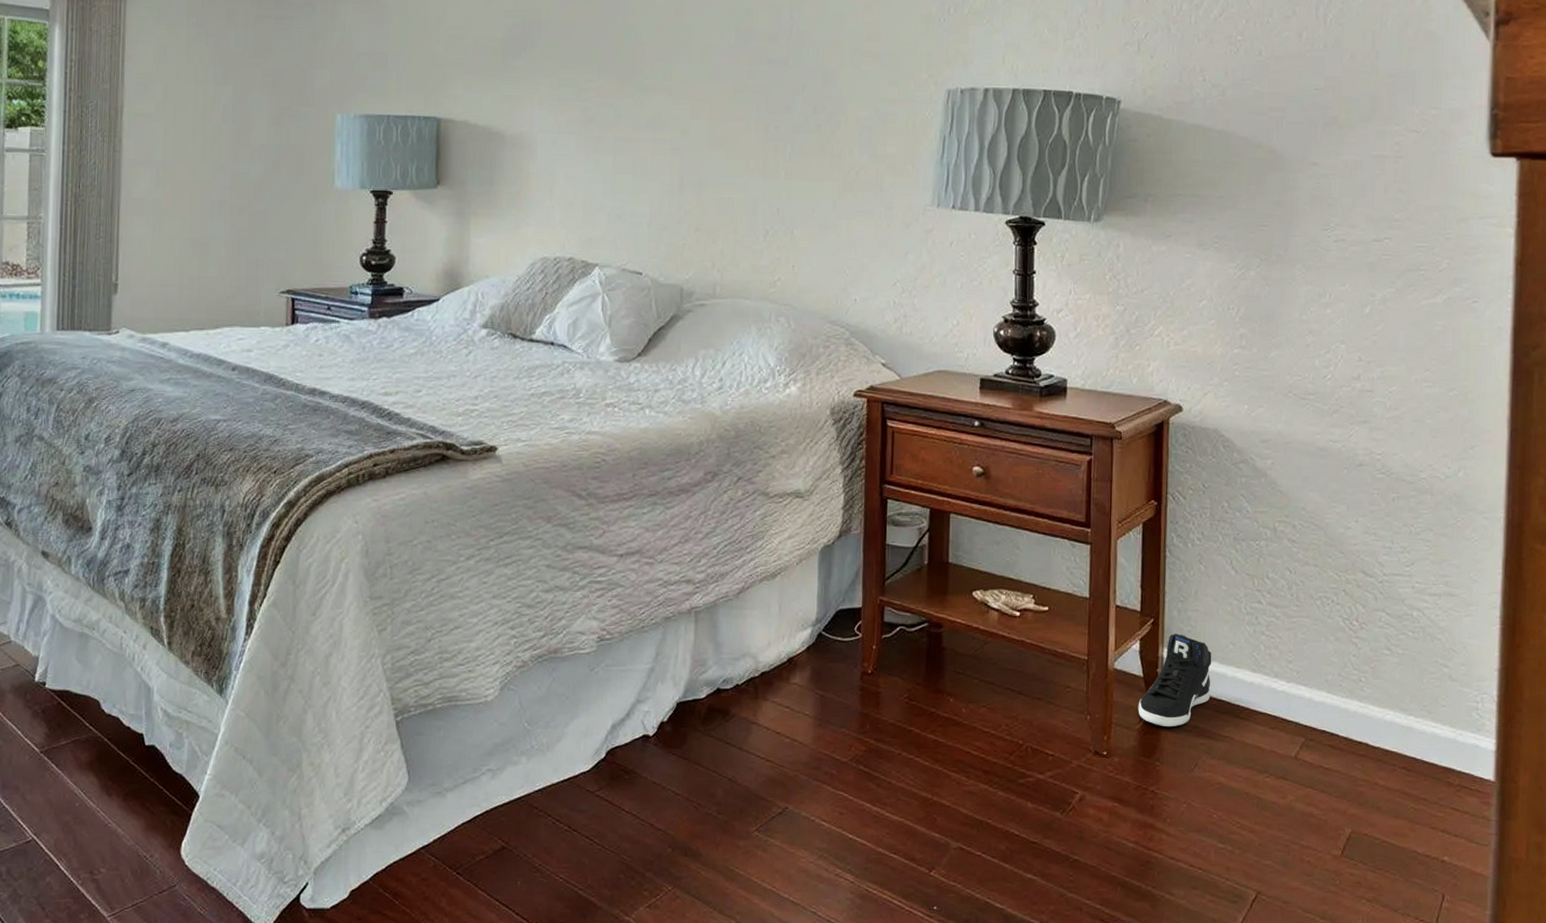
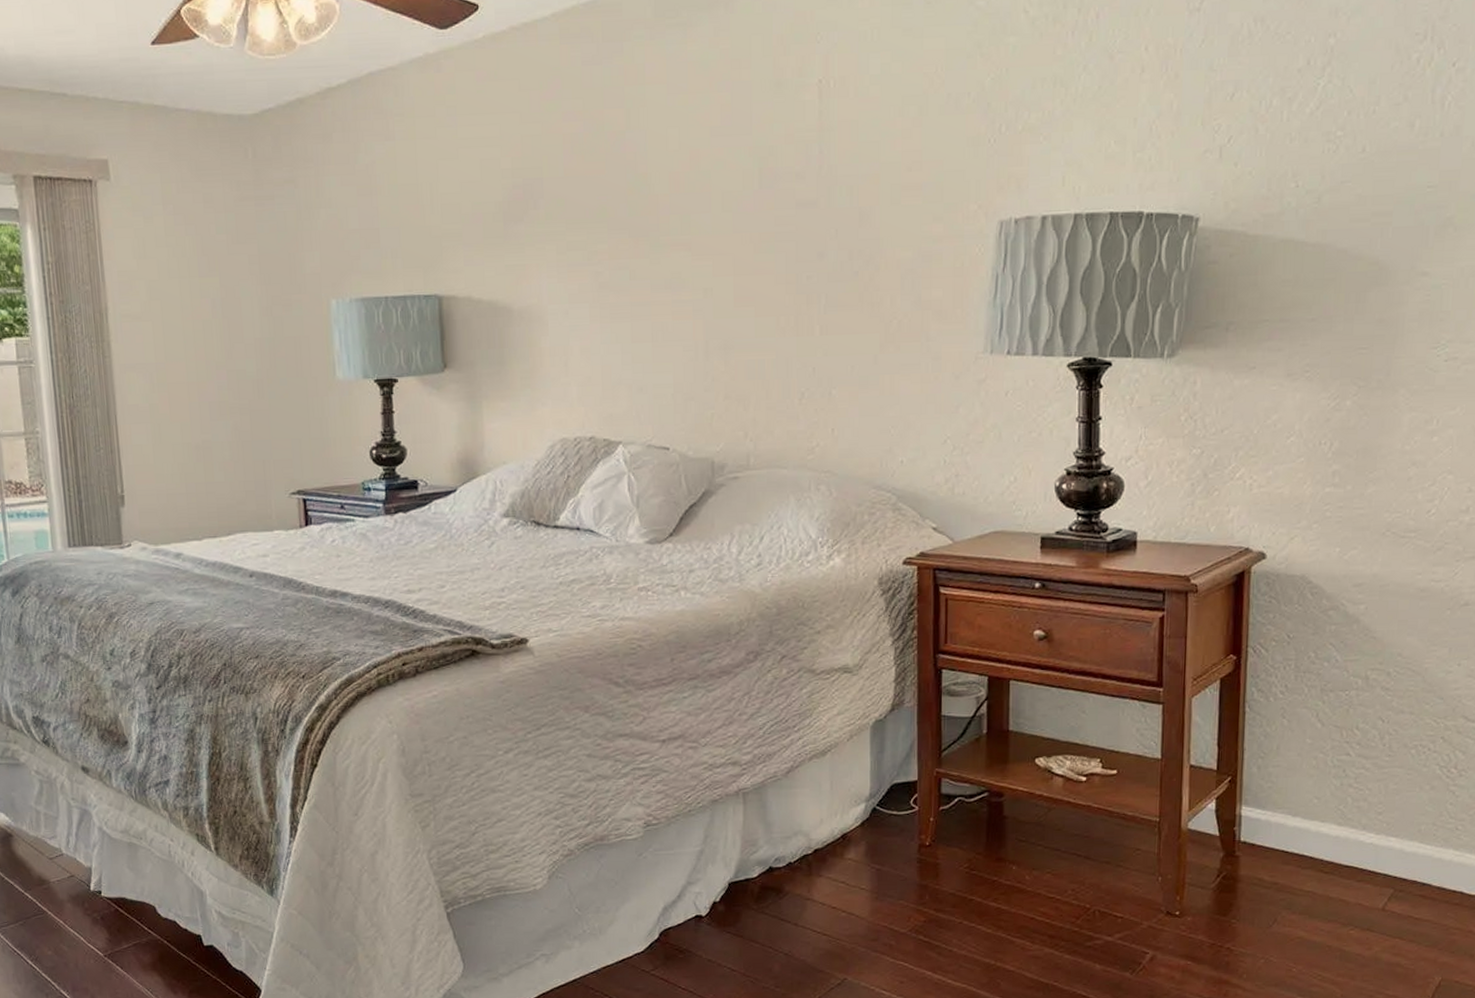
sneaker: present [1138,633,1212,728] -> none [1213,790,1295,885]

